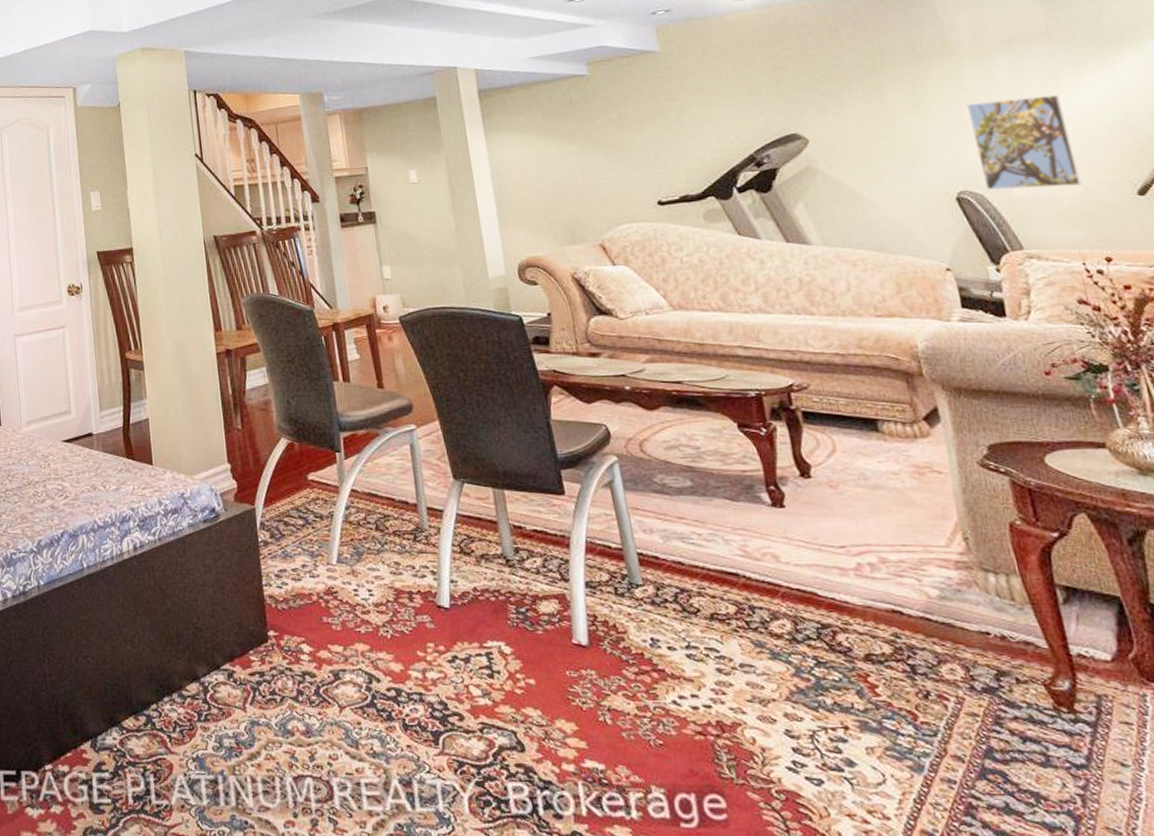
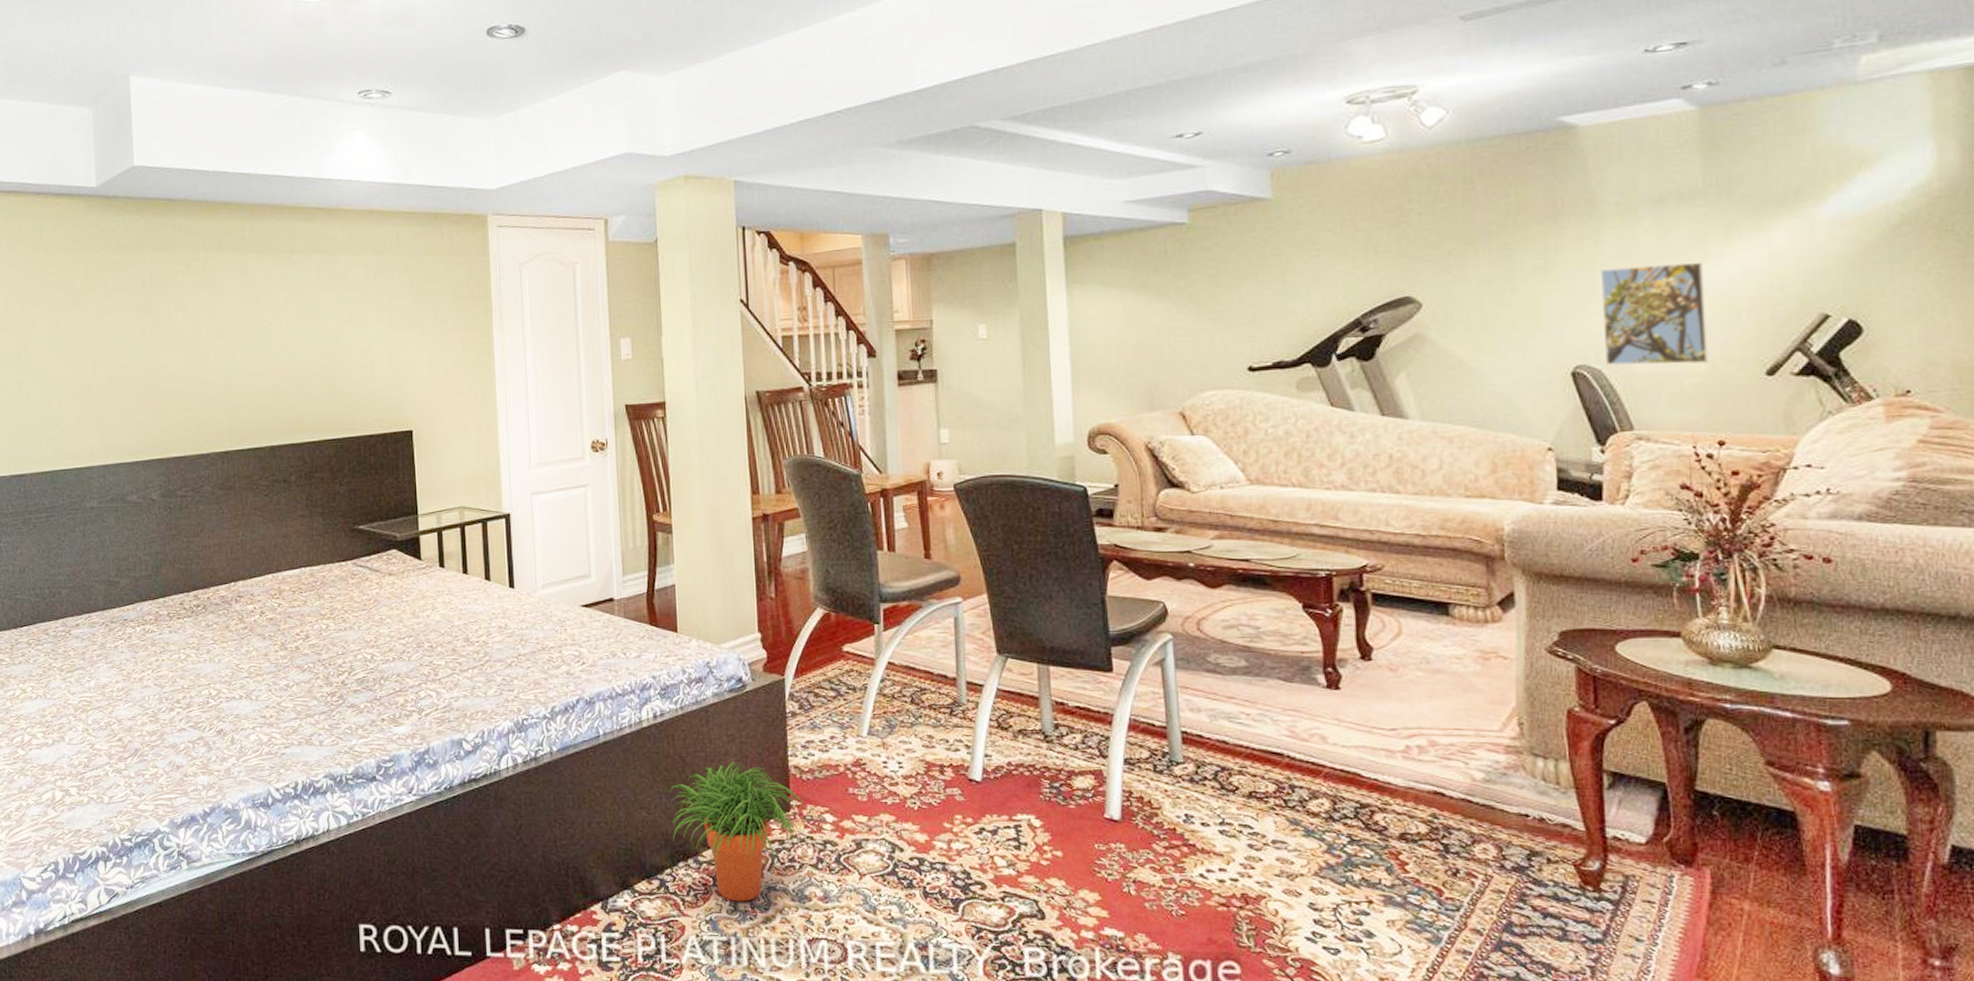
potted plant: none [152,592,283,738] -> present [669,762,806,902]

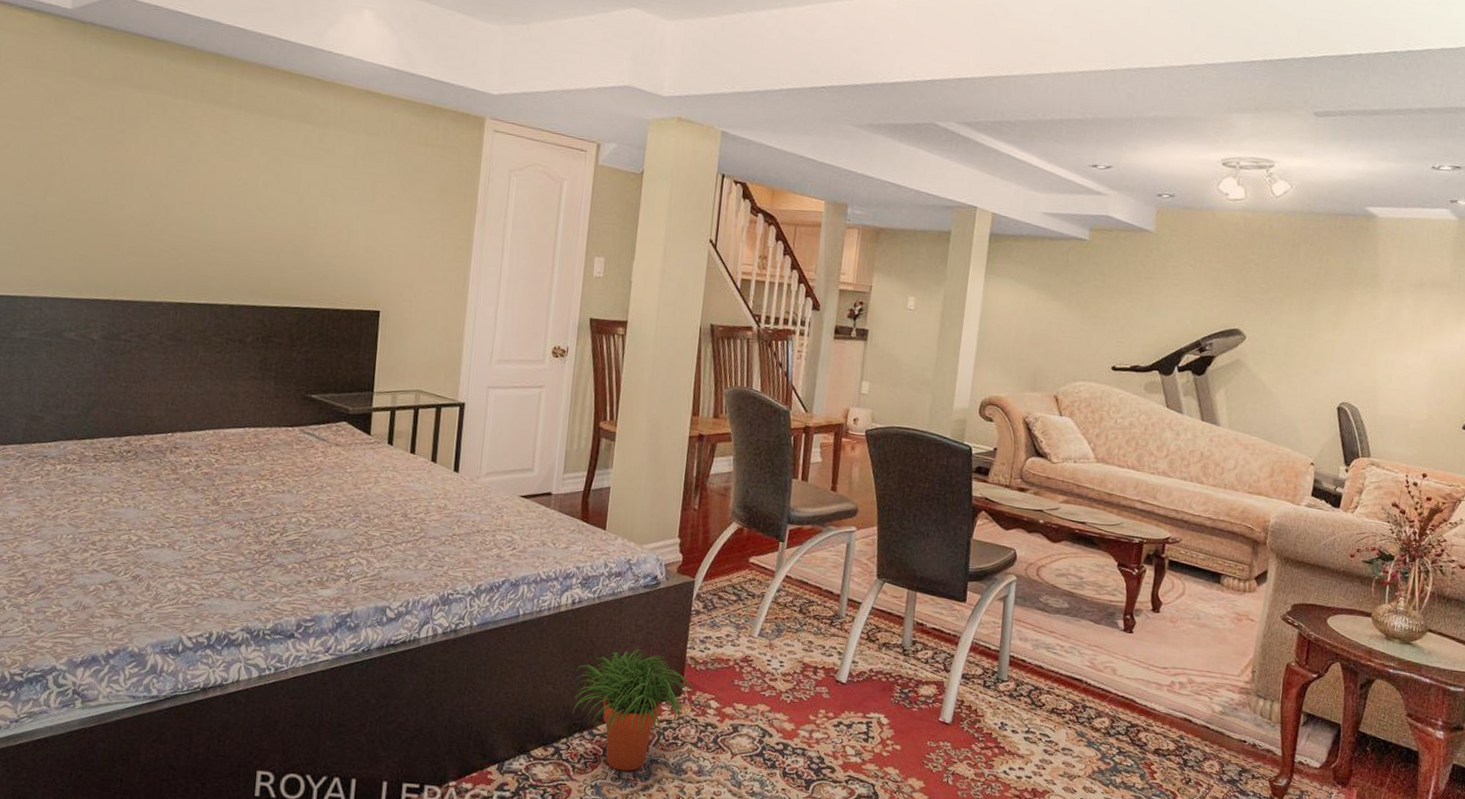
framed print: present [1600,261,1709,366] -> none [1361,331,1438,414]

